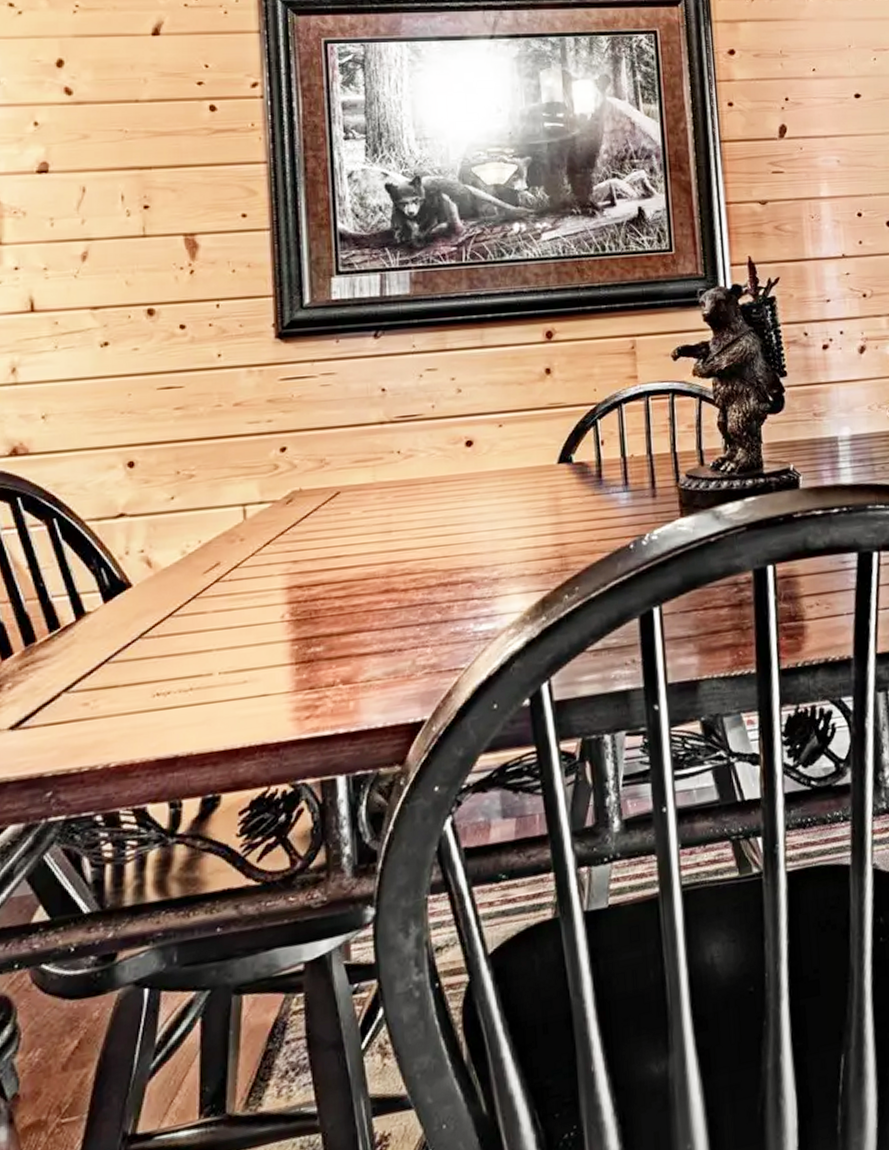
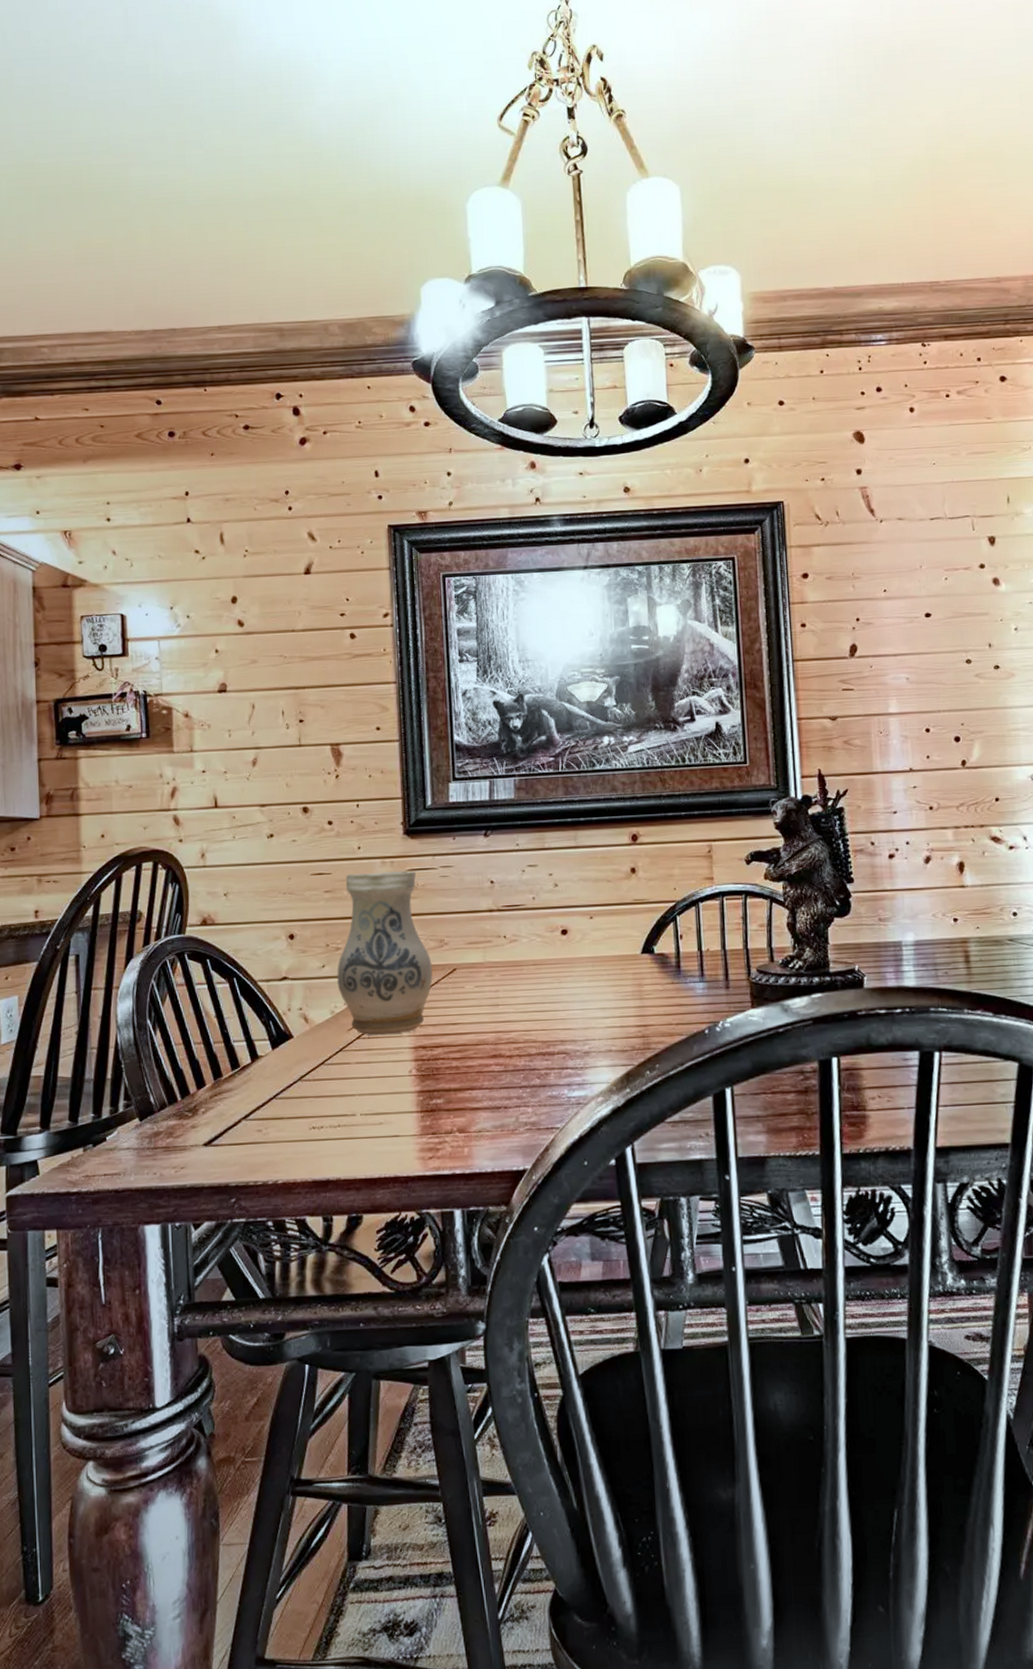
ceramic pitcher: none [190,379,311,577] -> present [337,870,433,1036]

